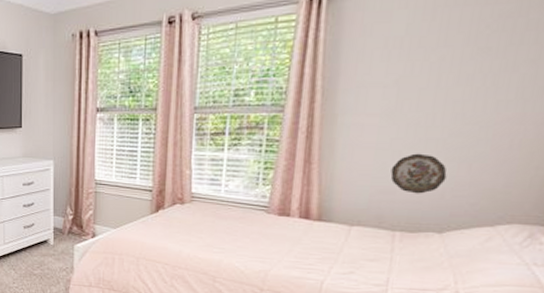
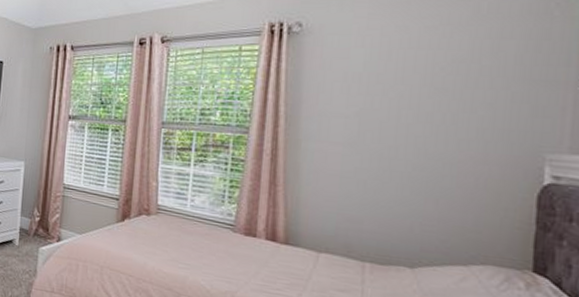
decorative plate: present [390,153,447,194] -> none [356,184,414,226]

